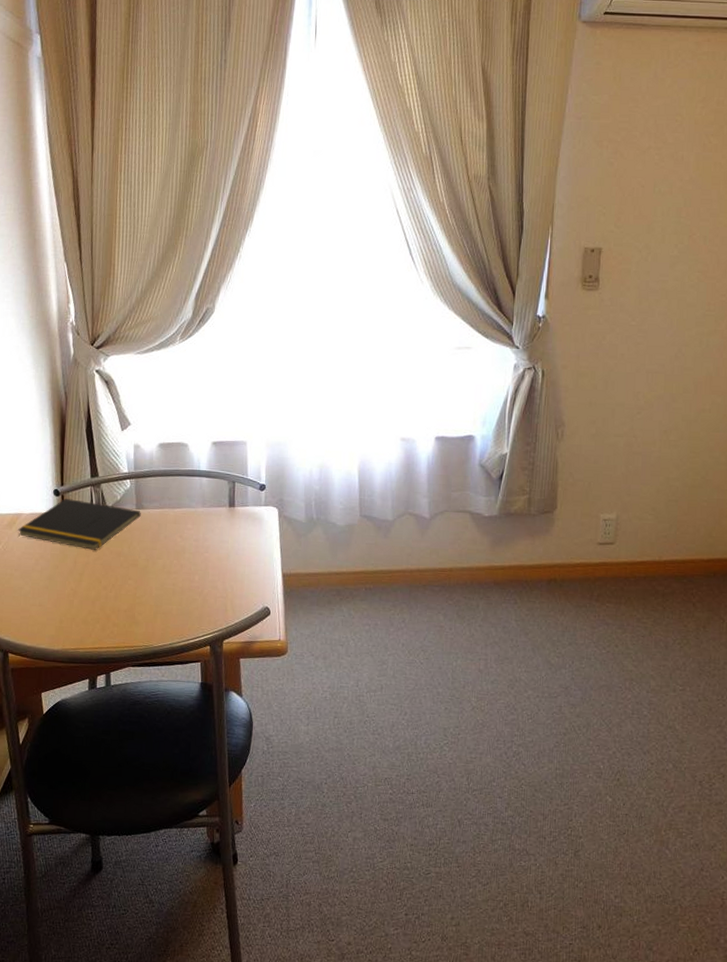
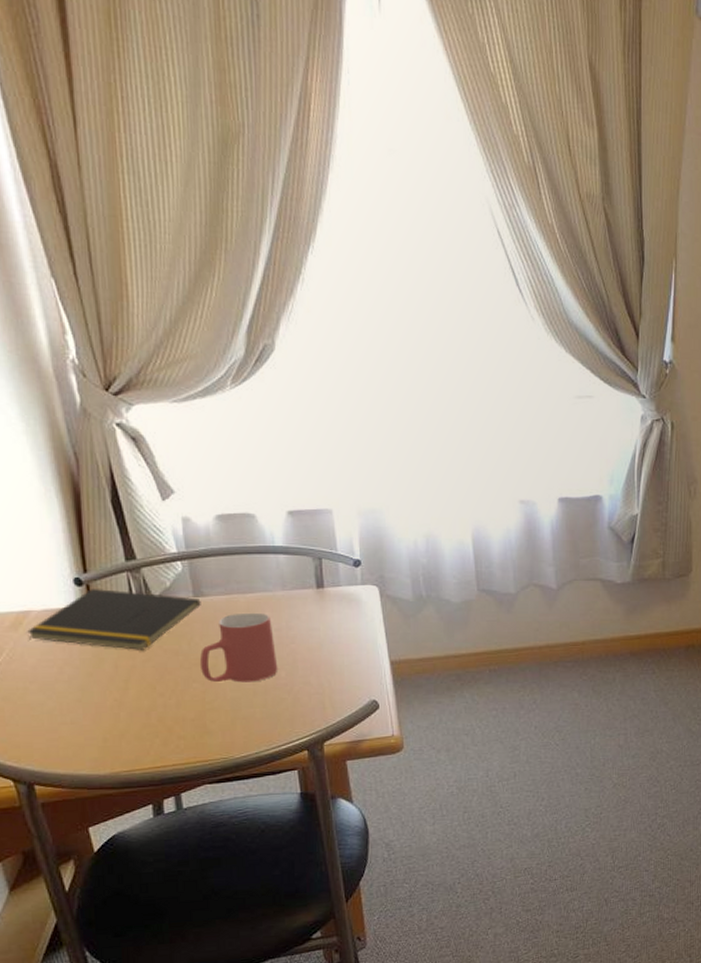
mug: none [135,524,194,583] -> present [199,612,278,683]

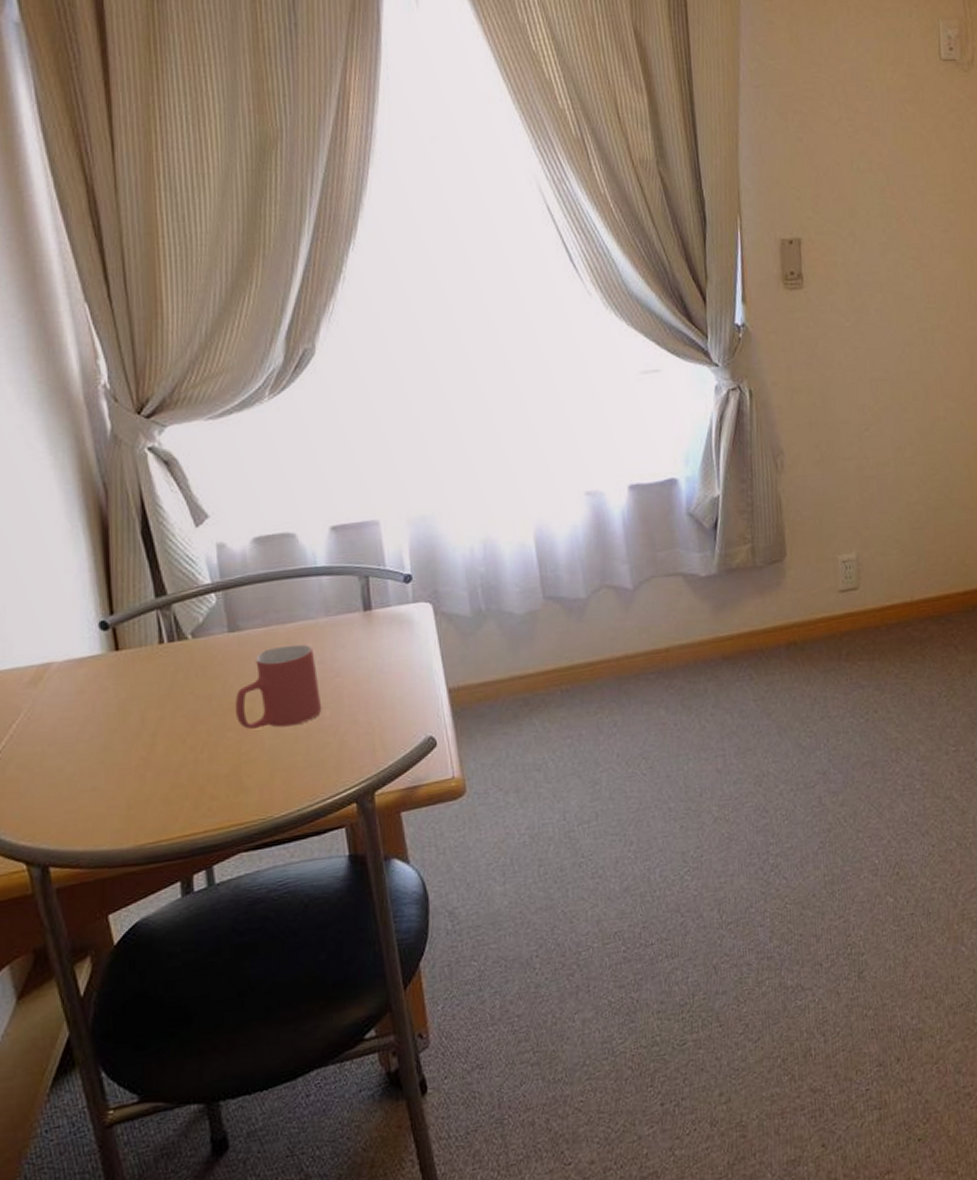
notepad: present [26,589,201,650] -> none [46,631,237,699]

